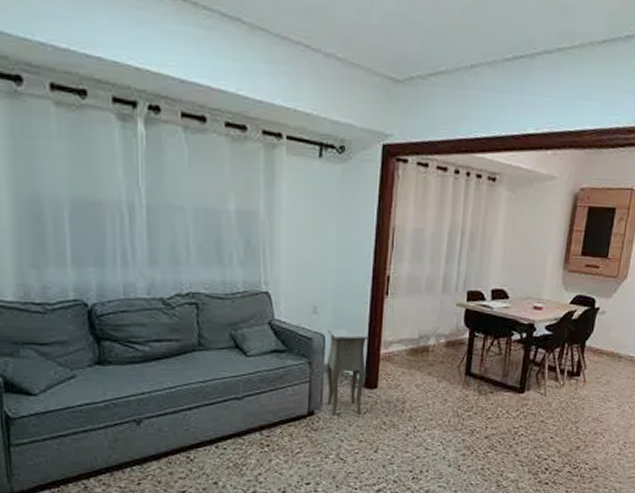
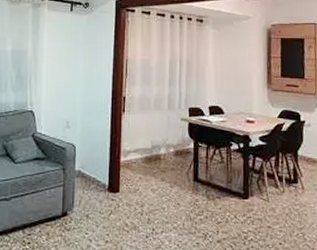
side table: present [326,329,373,414] -> none [77,140,116,216]

